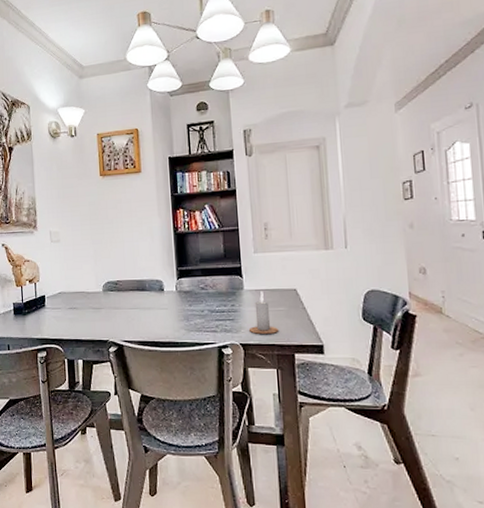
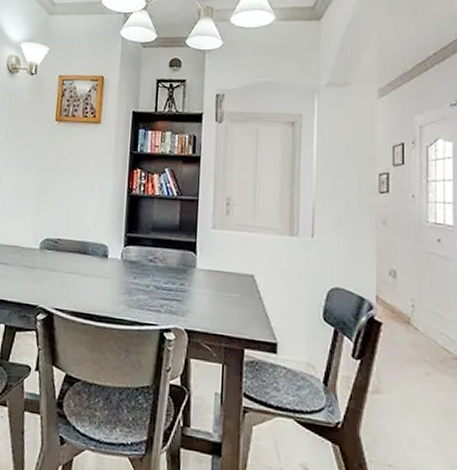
candle: present [249,291,279,334] -> none [197,272,230,323]

